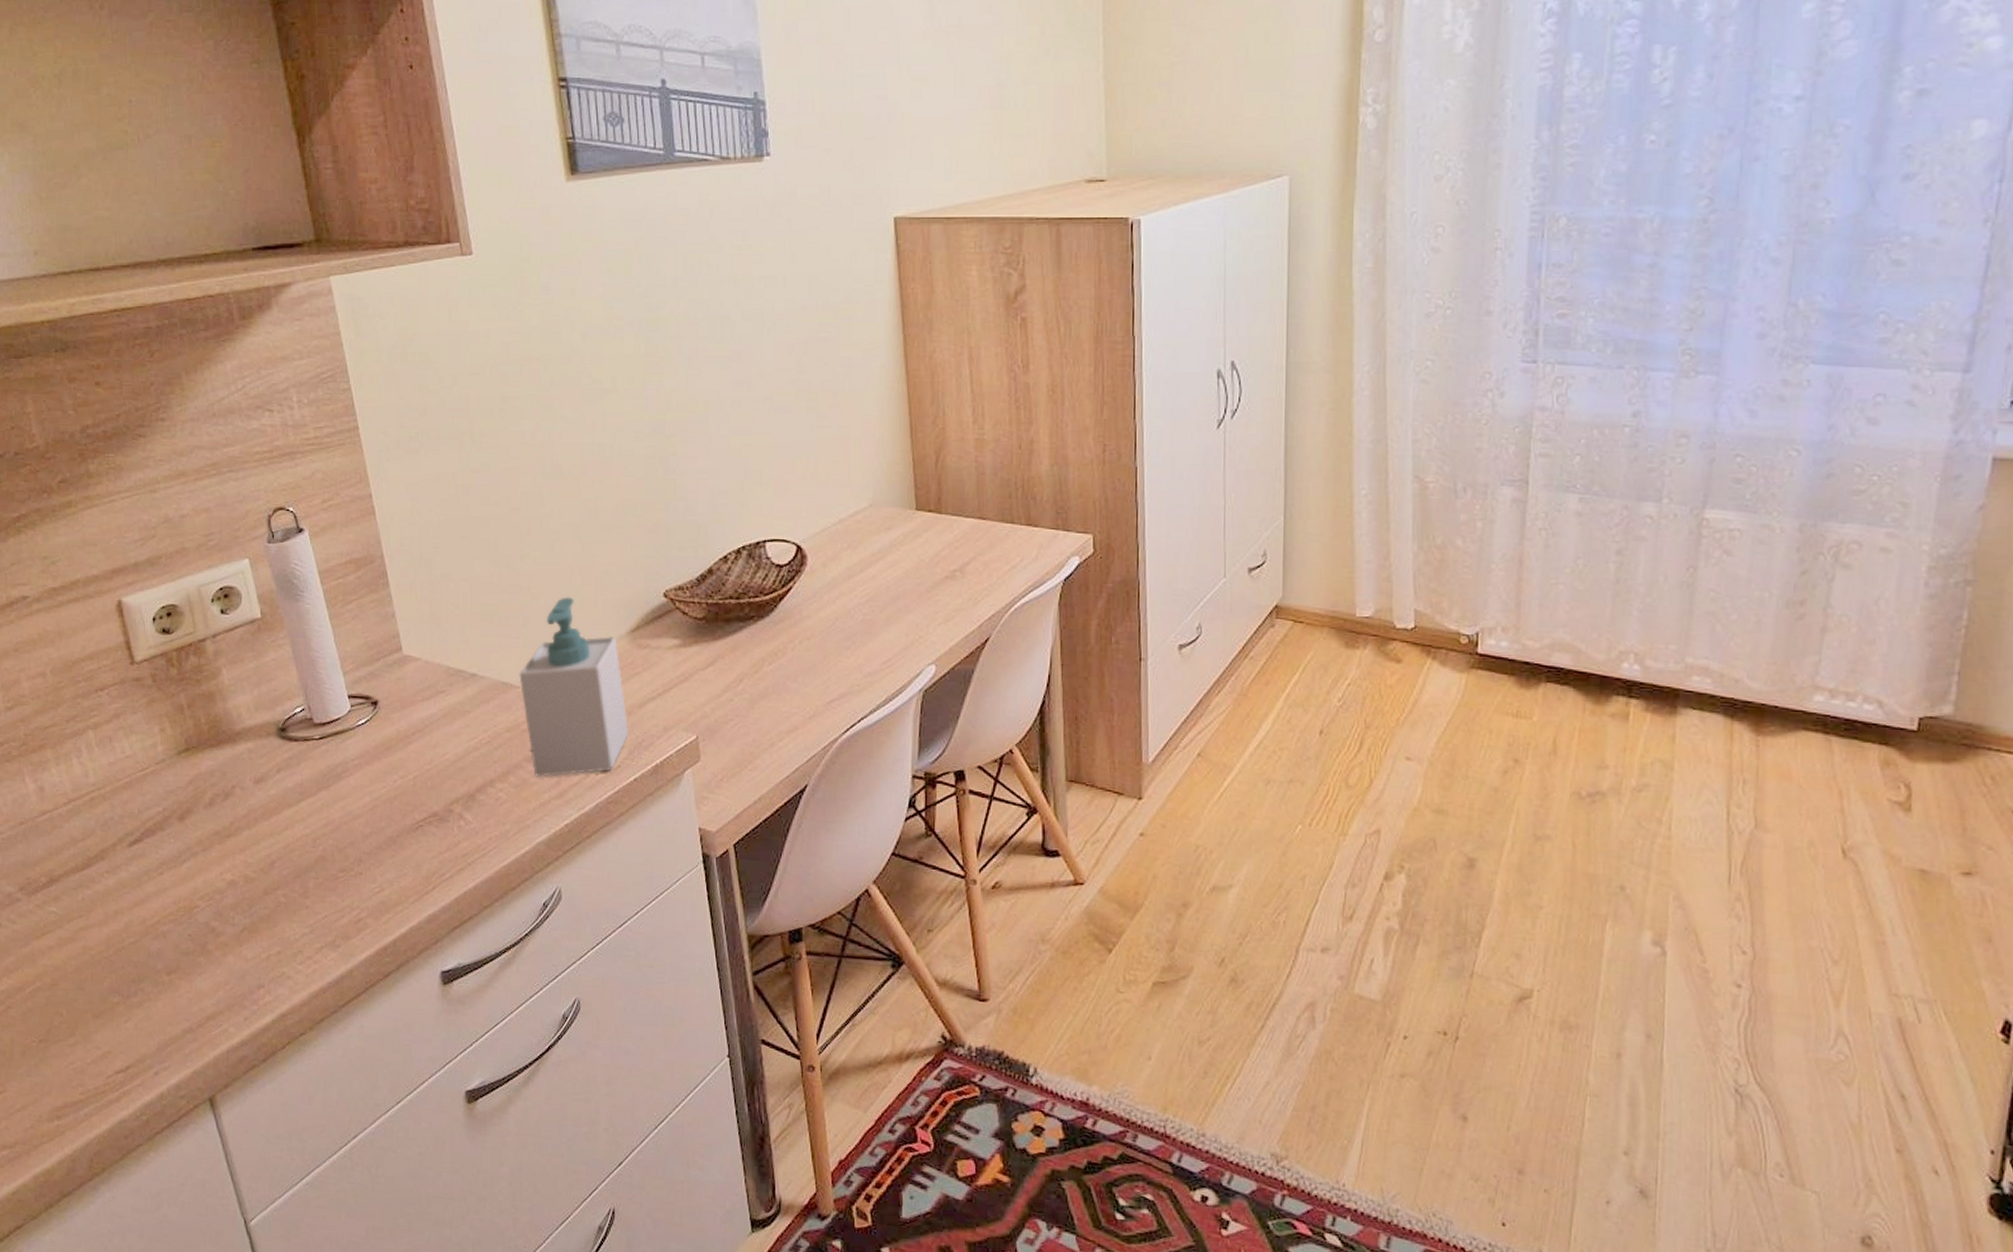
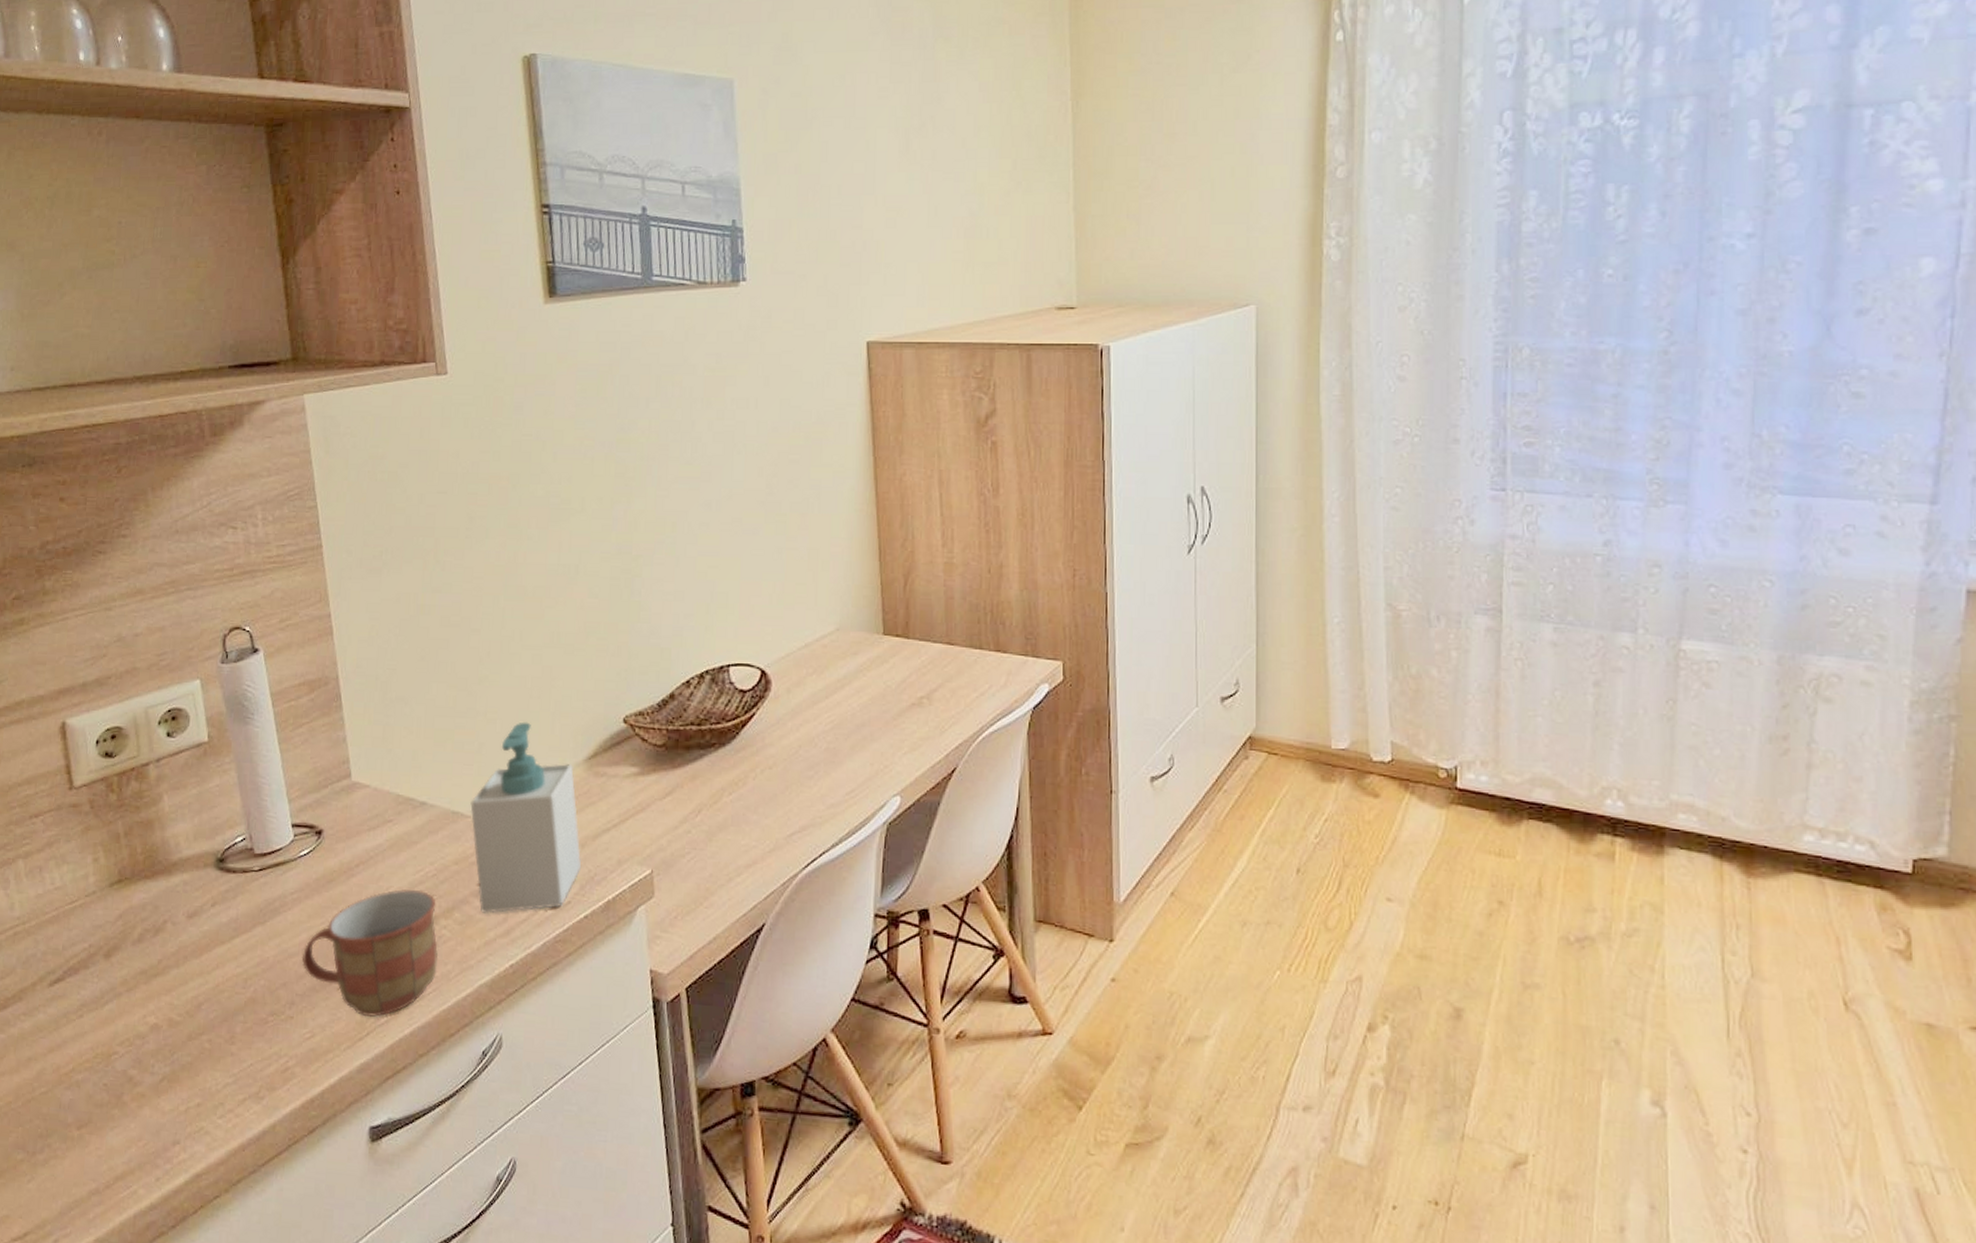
mug: none [366,755,497,873] -> present [301,889,439,1017]

